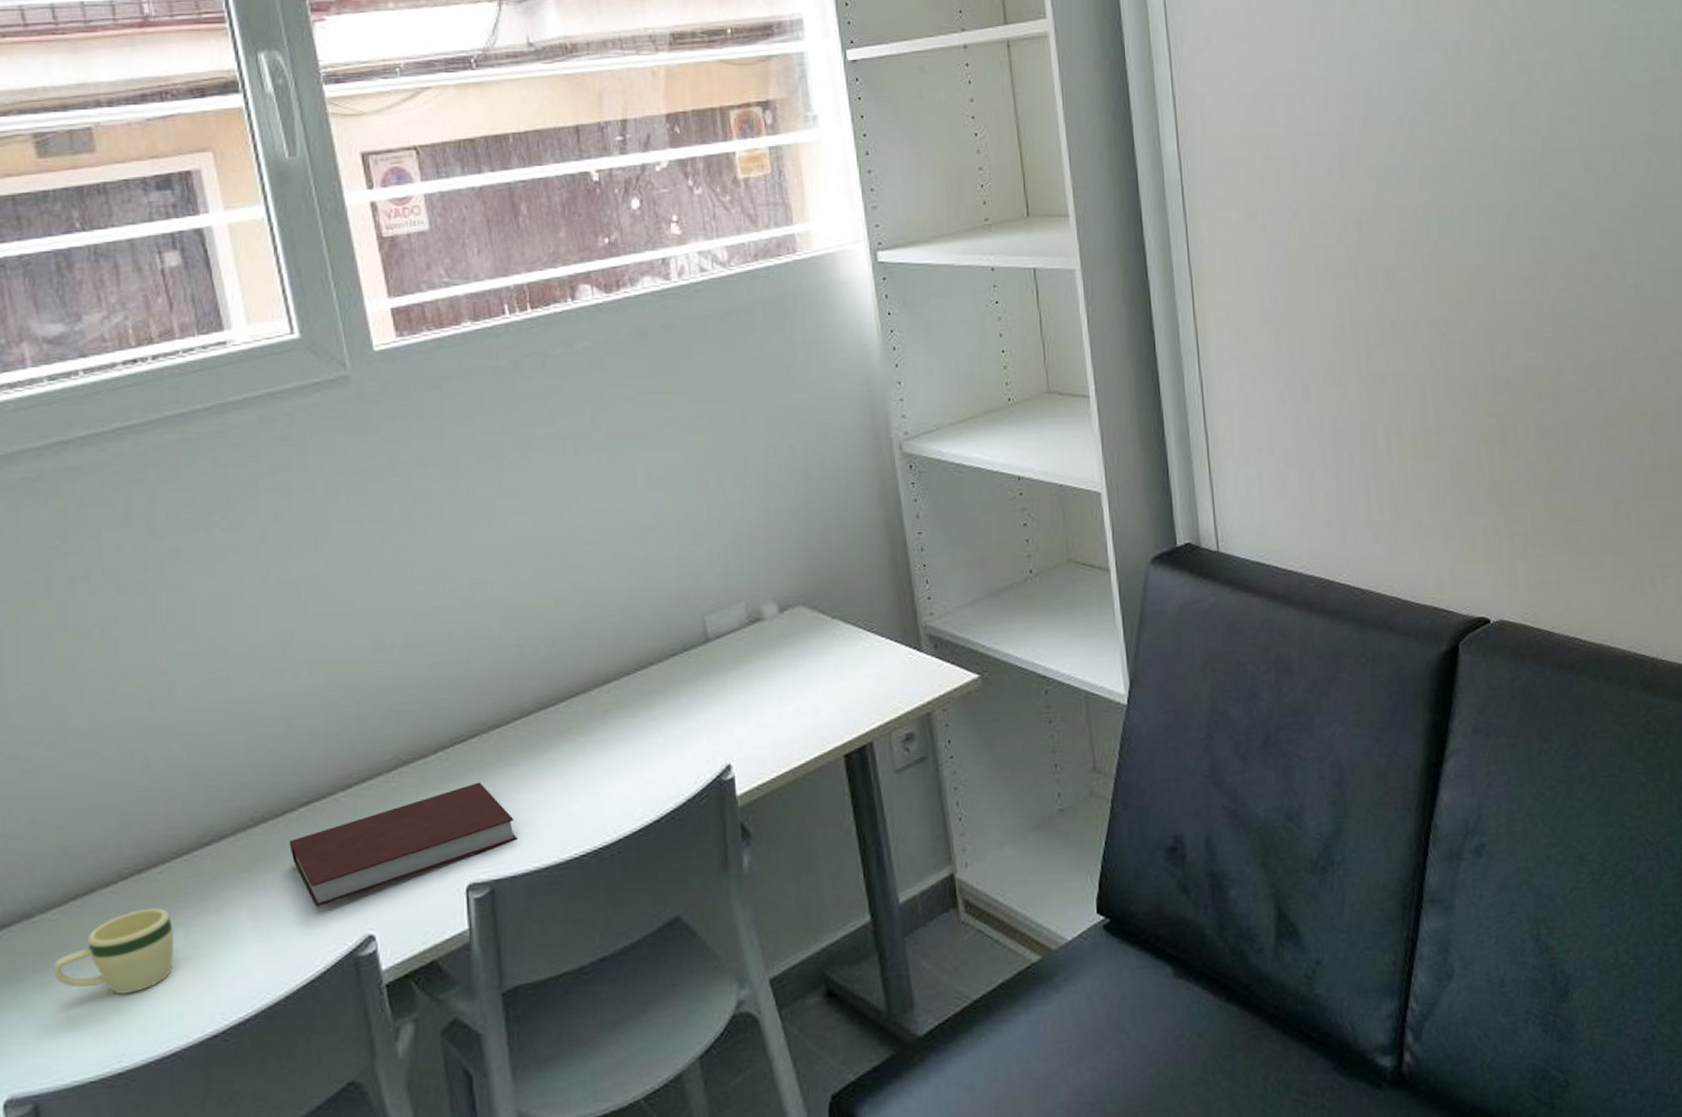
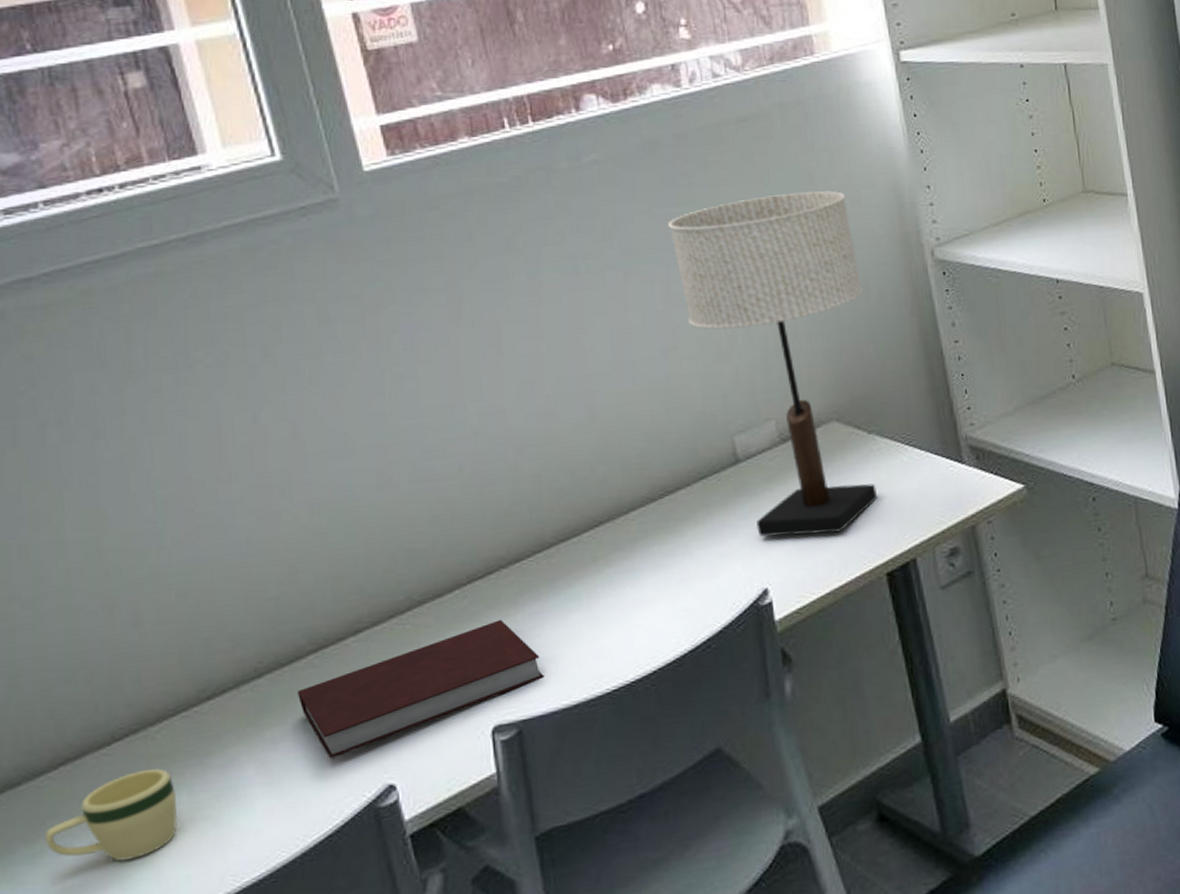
table lamp: none [651,383,838,714] -> present [667,191,877,537]

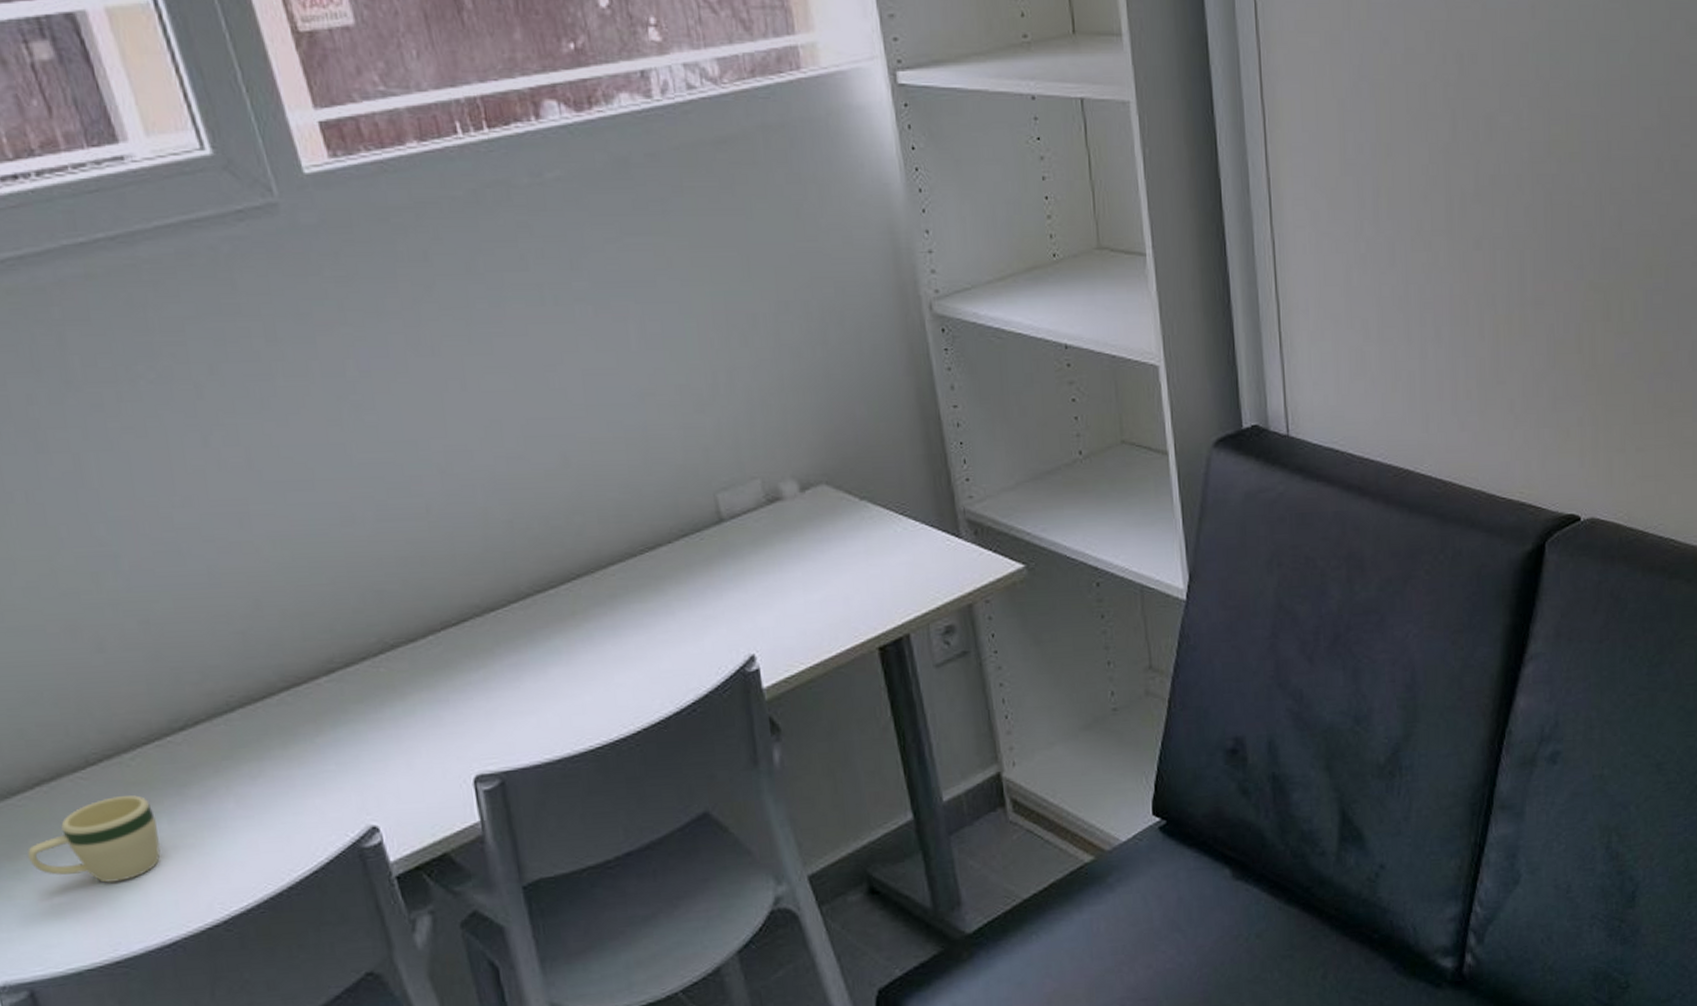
notebook: present [297,619,544,759] -> none [272,669,525,797]
table lamp: present [667,191,877,537] -> none [640,228,869,602]

